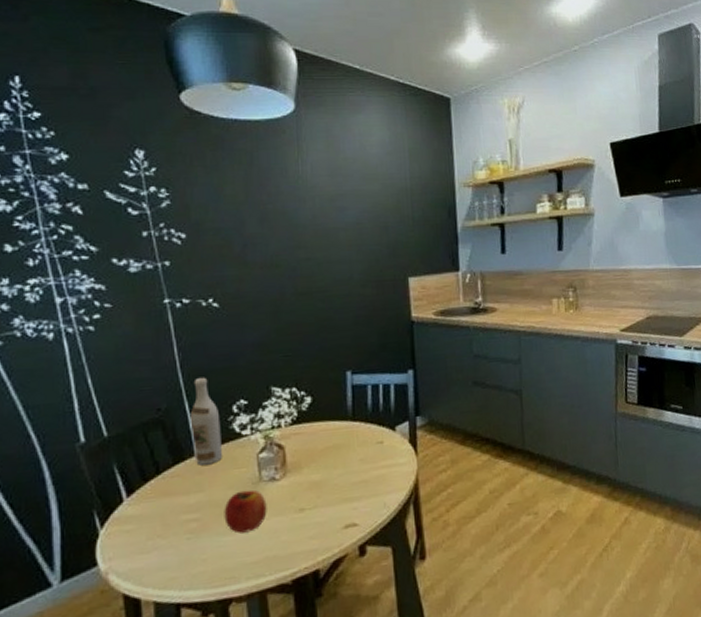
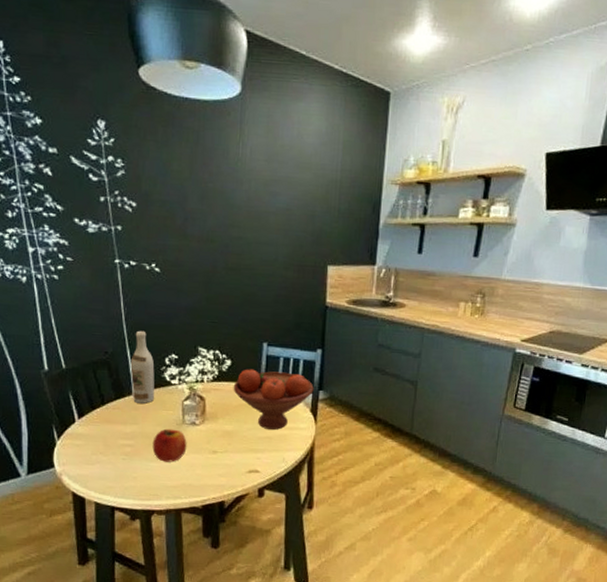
fruit bowl: none [316,401,410,472] -> present [233,369,314,430]

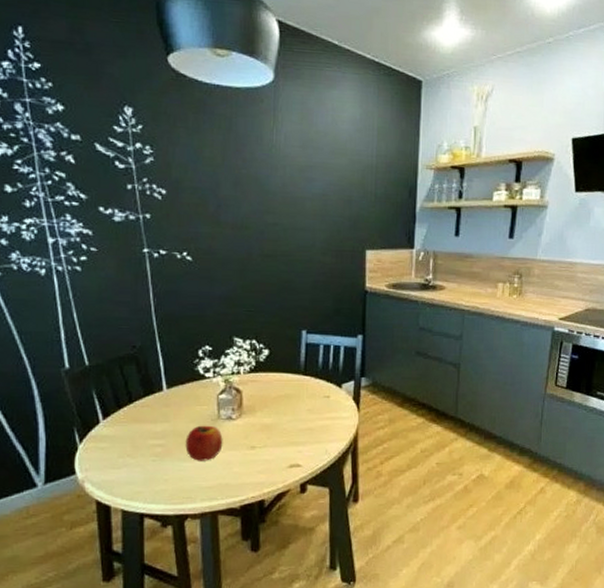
wine bottle: present [130,330,155,404] -> none [160,322,187,399]
fruit bowl: present [233,369,314,430] -> none [271,358,356,420]

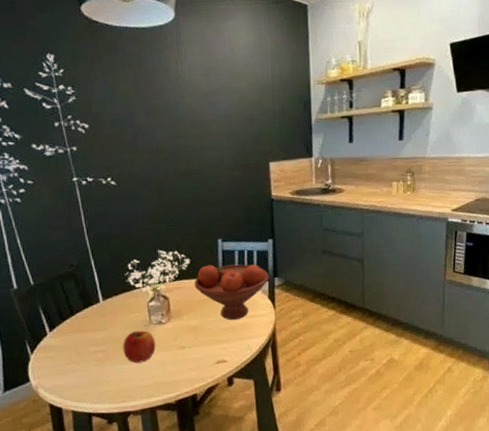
fruit bowl: none [271,358,356,420] -> present [194,264,269,320]

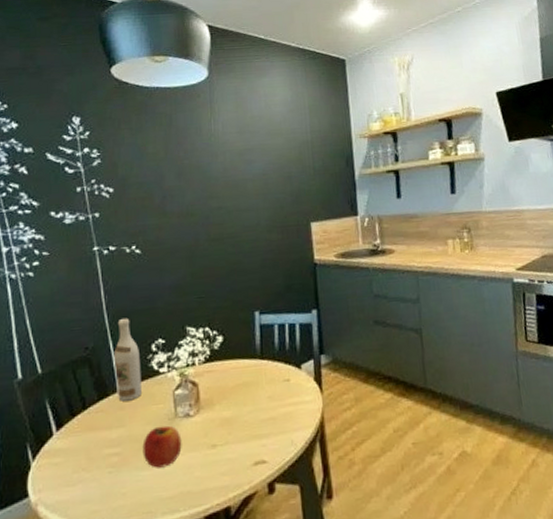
wine bottle: none [95,240,120,310] -> present [113,318,141,401]
fruit bowl: present [194,264,269,320] -> none [227,340,315,409]

